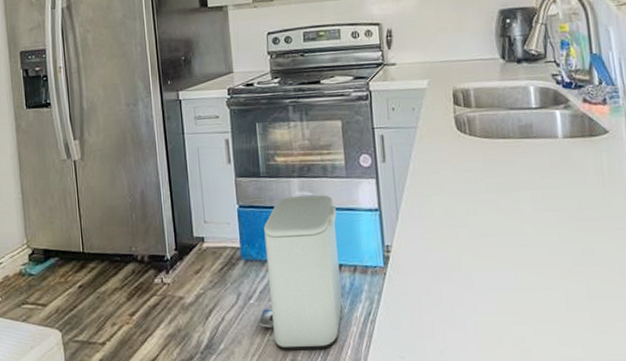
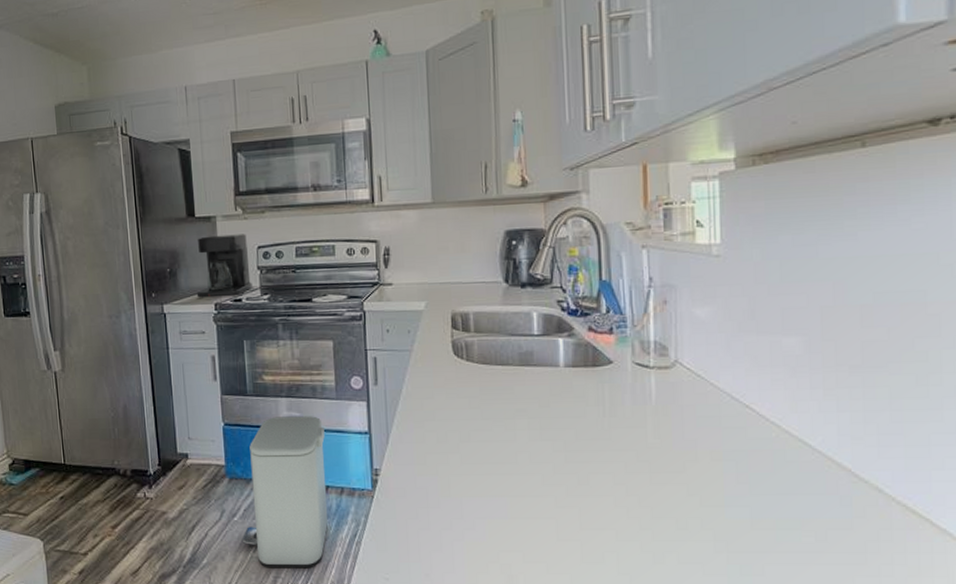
coffee maker: none [210,21,263,84] -> present [196,234,252,298]

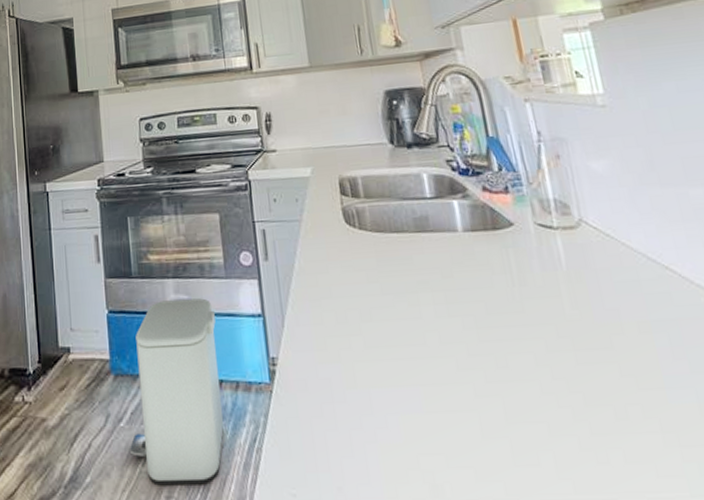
coffee maker: present [196,234,252,298] -> none [79,106,135,174]

